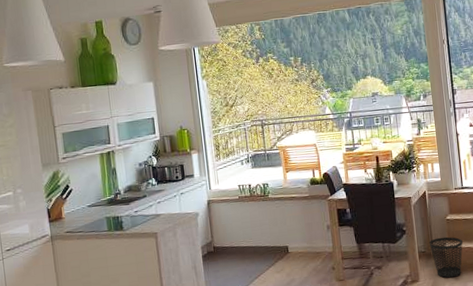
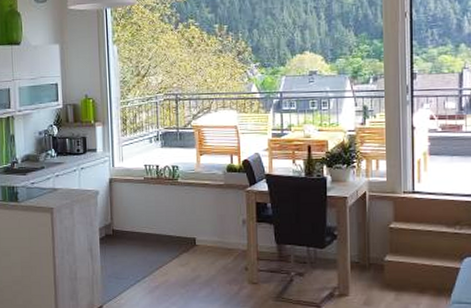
wastebasket: present [429,237,463,278] -> none [365,248,408,296]

